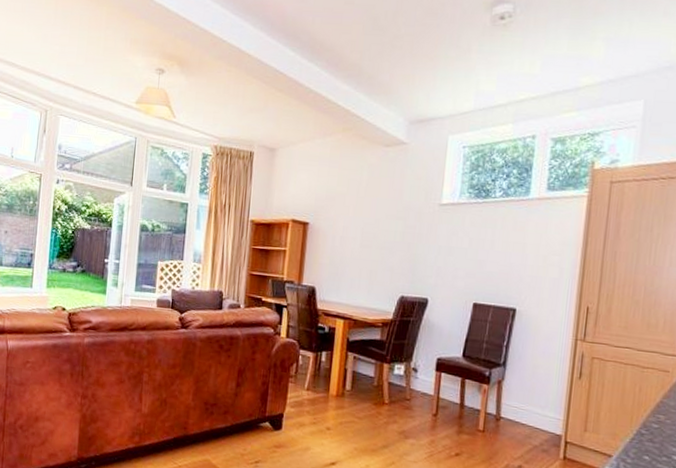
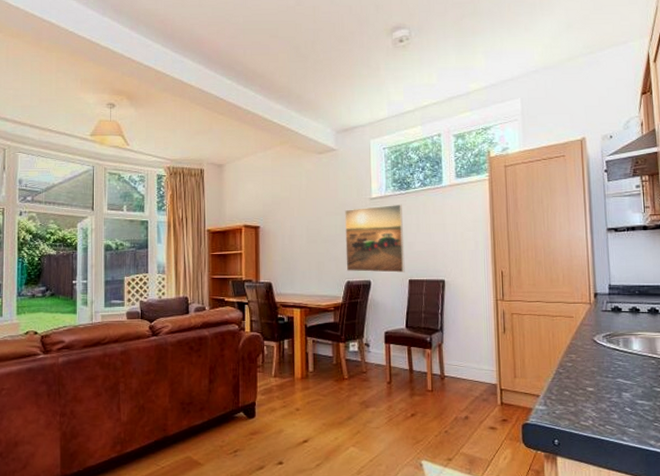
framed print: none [401,214,477,294] -> present [345,204,405,273]

